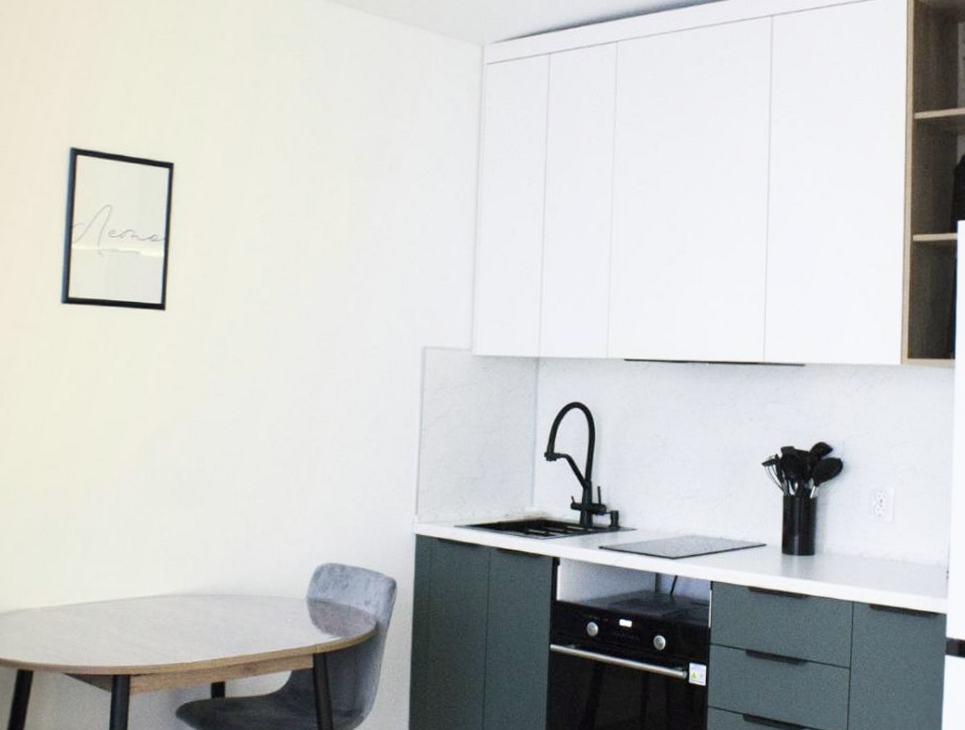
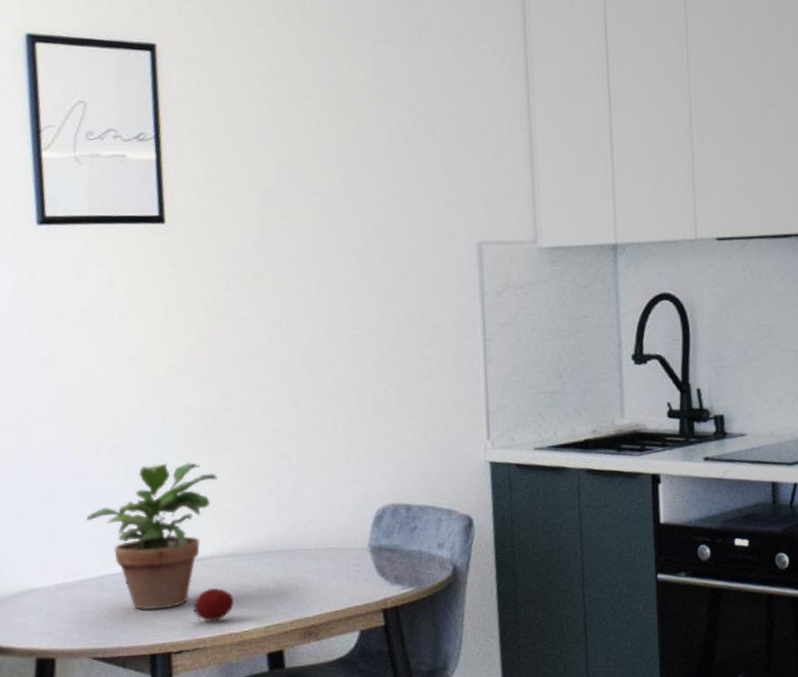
potted plant: none [73,511,186,637] -> present [86,463,218,611]
fruit: none [152,621,189,651] -> present [192,588,235,622]

